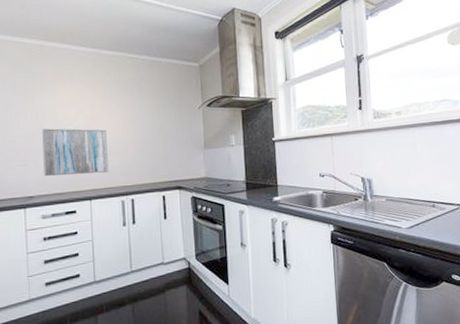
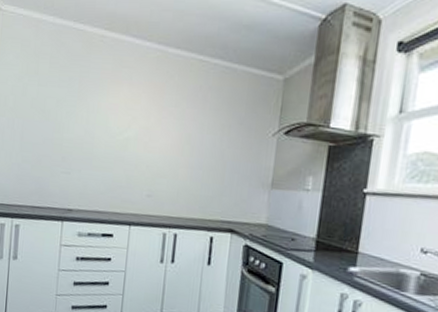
wall art: present [42,128,109,177] -> none [86,135,159,198]

